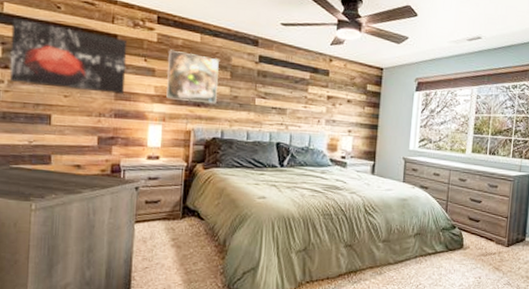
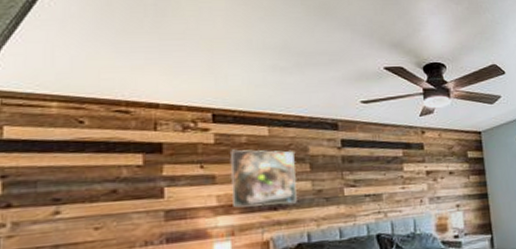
wall art: present [9,18,128,95] -> none [13,143,178,225]

